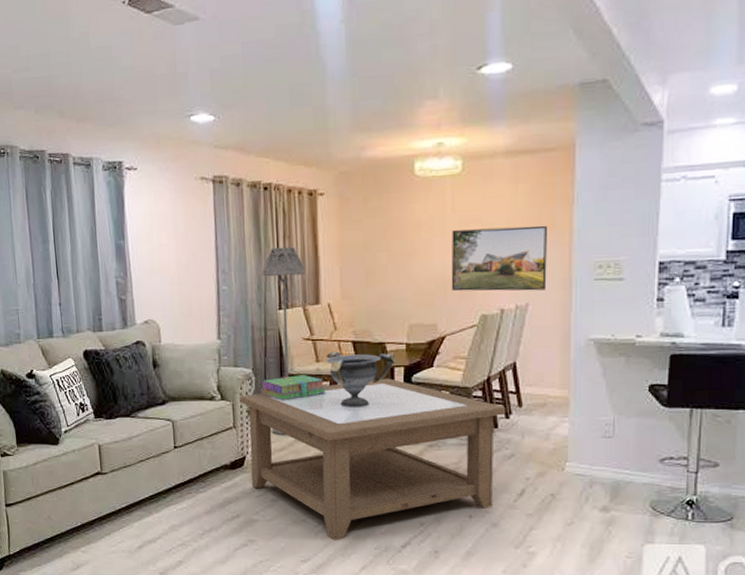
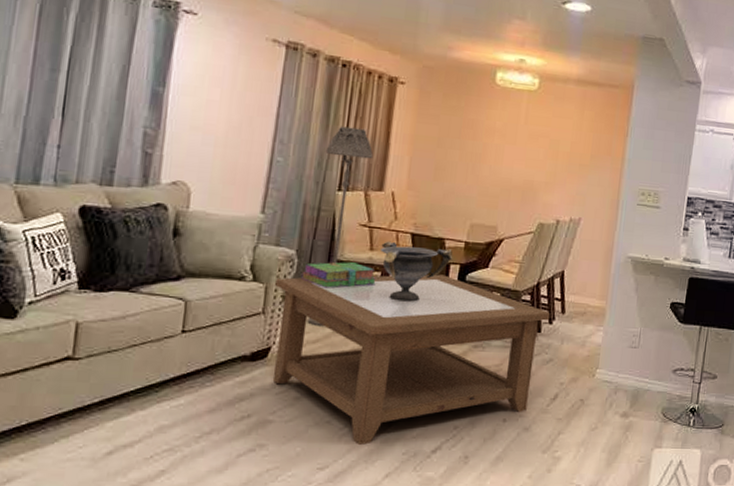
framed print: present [451,225,548,292] -> none [515,141,605,208]

